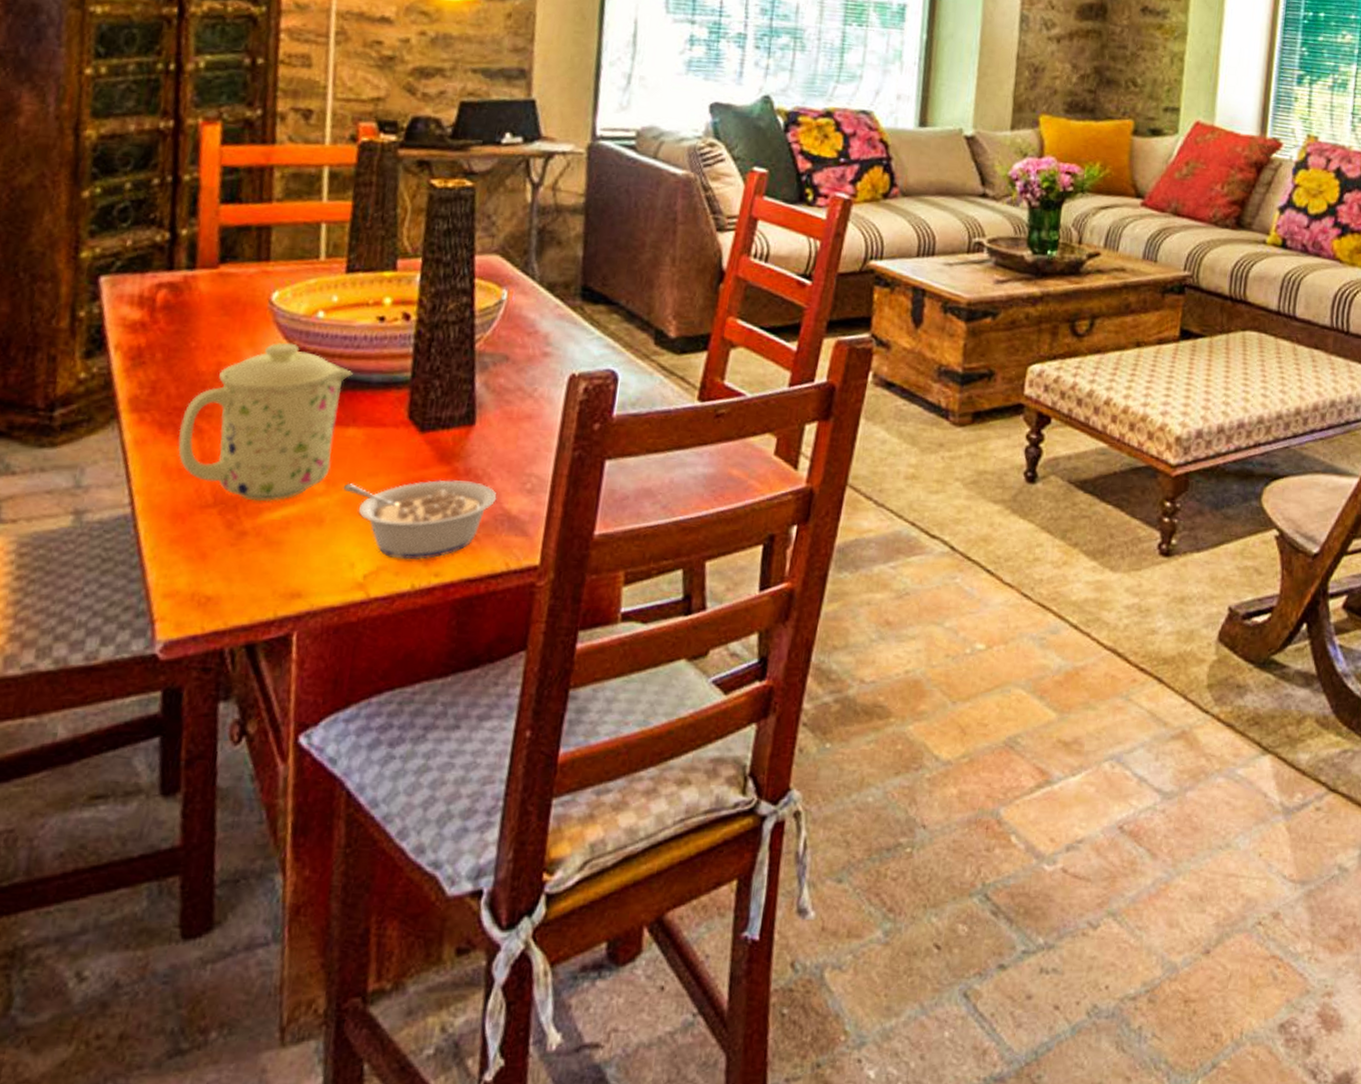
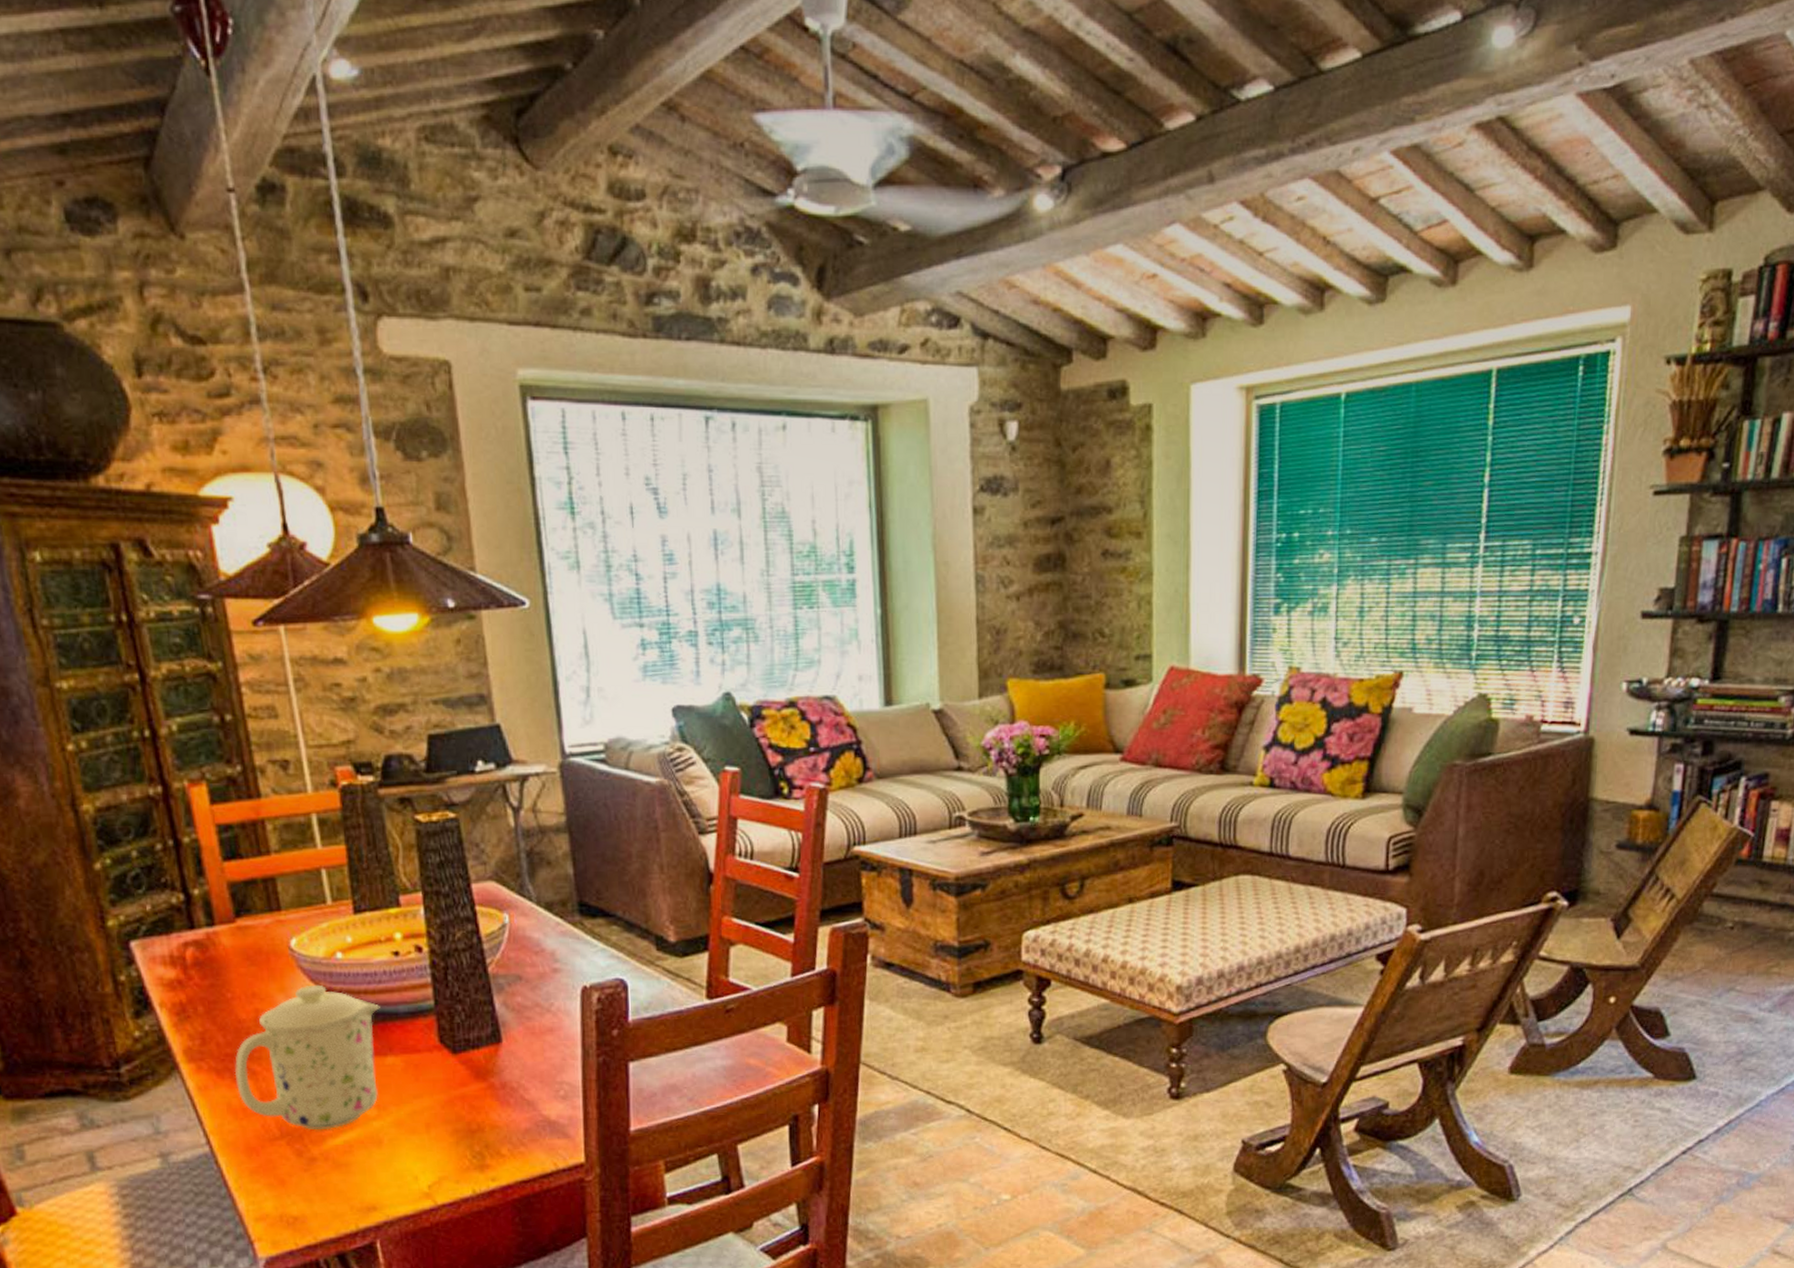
legume: present [343,479,497,561] -> none [393,1094,535,1169]

